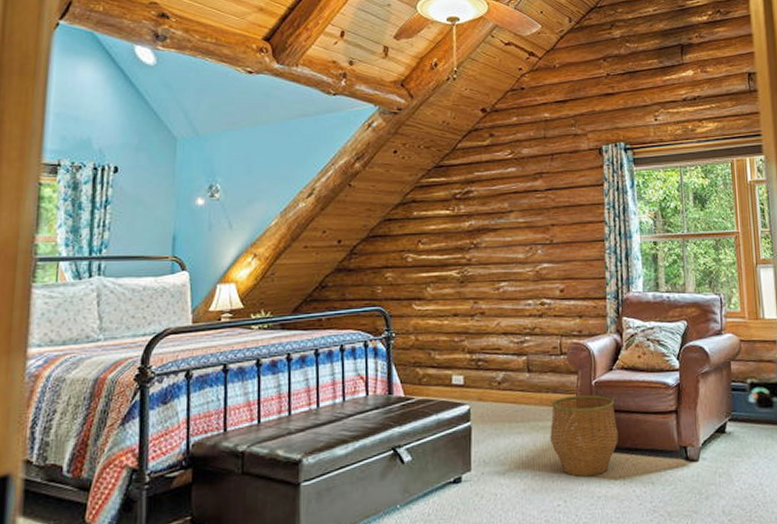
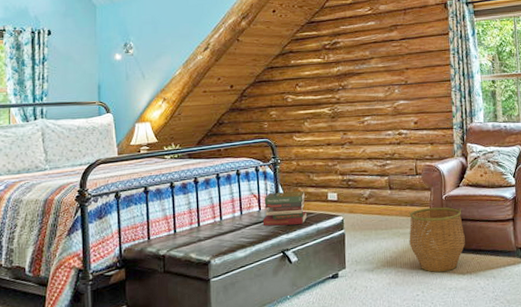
books: none [370,372,426,416] -> present [262,191,308,227]

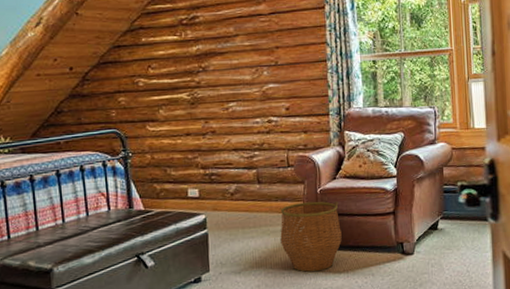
books: present [262,191,308,227] -> none [112,187,165,228]

